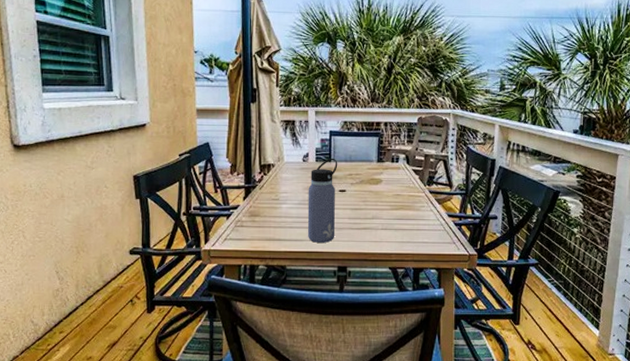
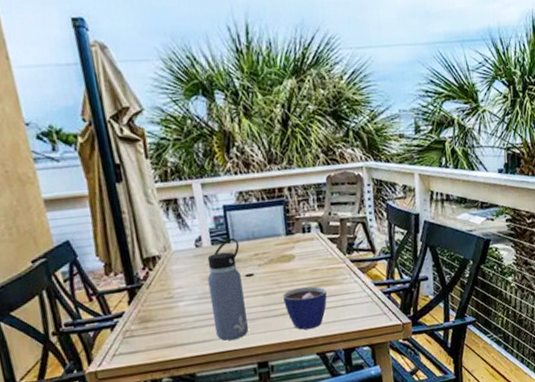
cup: none [367,208,405,245] -> present [283,286,327,330]

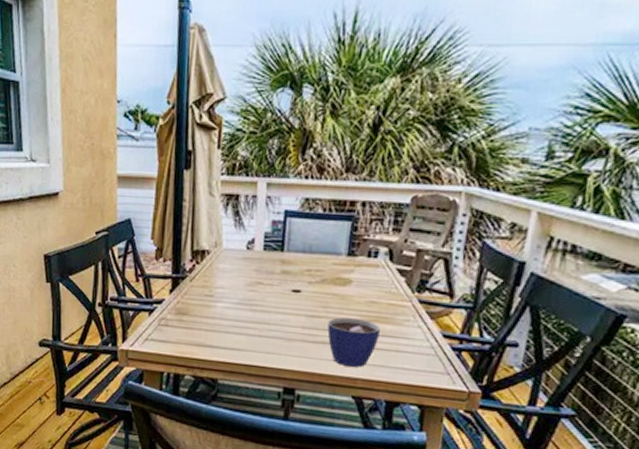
water bottle: present [207,237,248,341] -> none [247,246,293,356]

